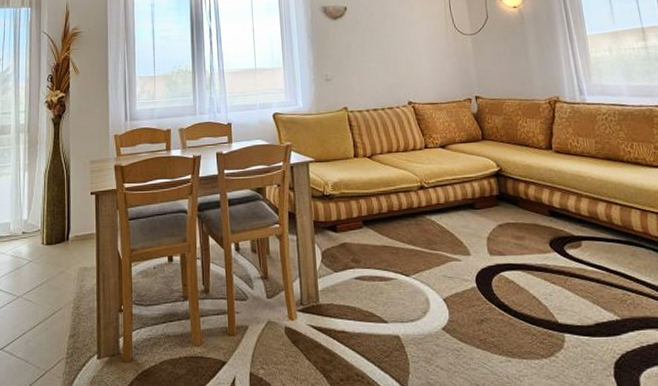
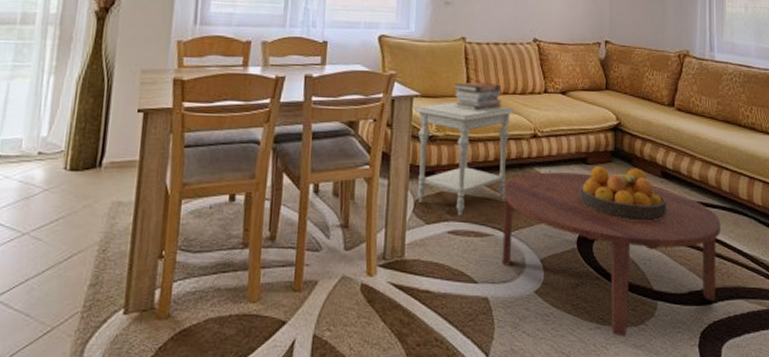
side table: none [312,164,402,264] -> present [416,102,514,216]
book stack: none [342,144,387,170] -> present [453,82,502,111]
coffee table: none [400,217,624,369] -> present [502,172,721,337]
fruit bowl: none [472,209,560,259] -> present [581,165,667,221]

